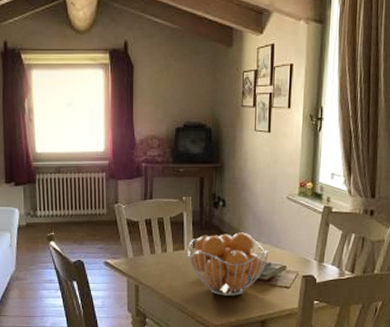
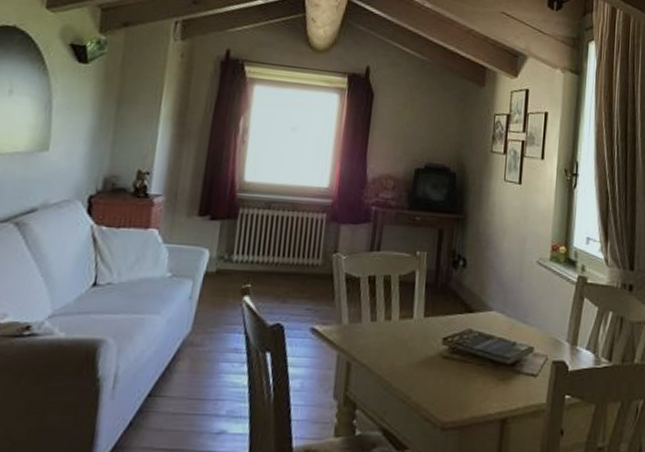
fruit basket: present [187,232,270,296] -> none [416,300,515,384]

